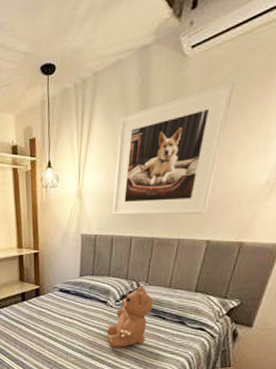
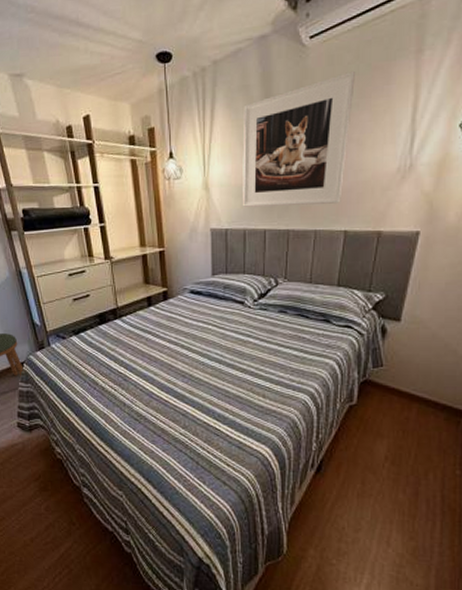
teddy bear: present [107,287,153,348] -> none [247,284,295,354]

